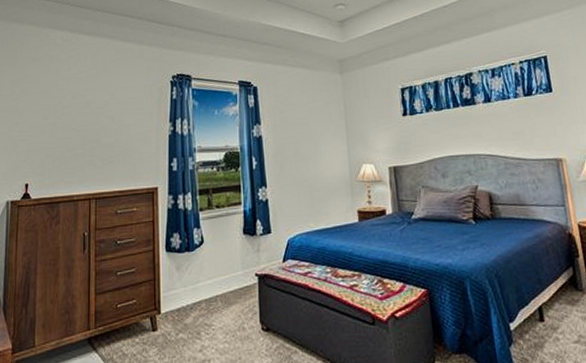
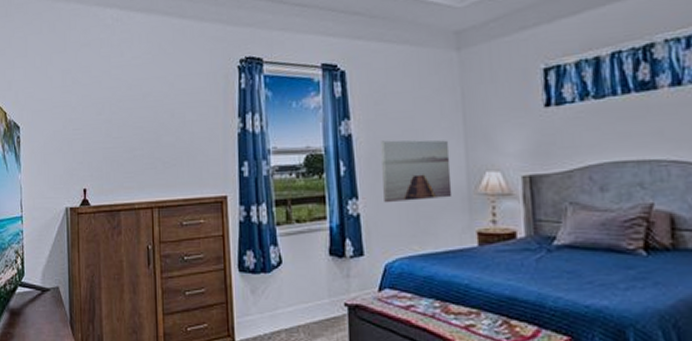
wall art: none [284,140,339,190] -> present [381,140,453,203]

